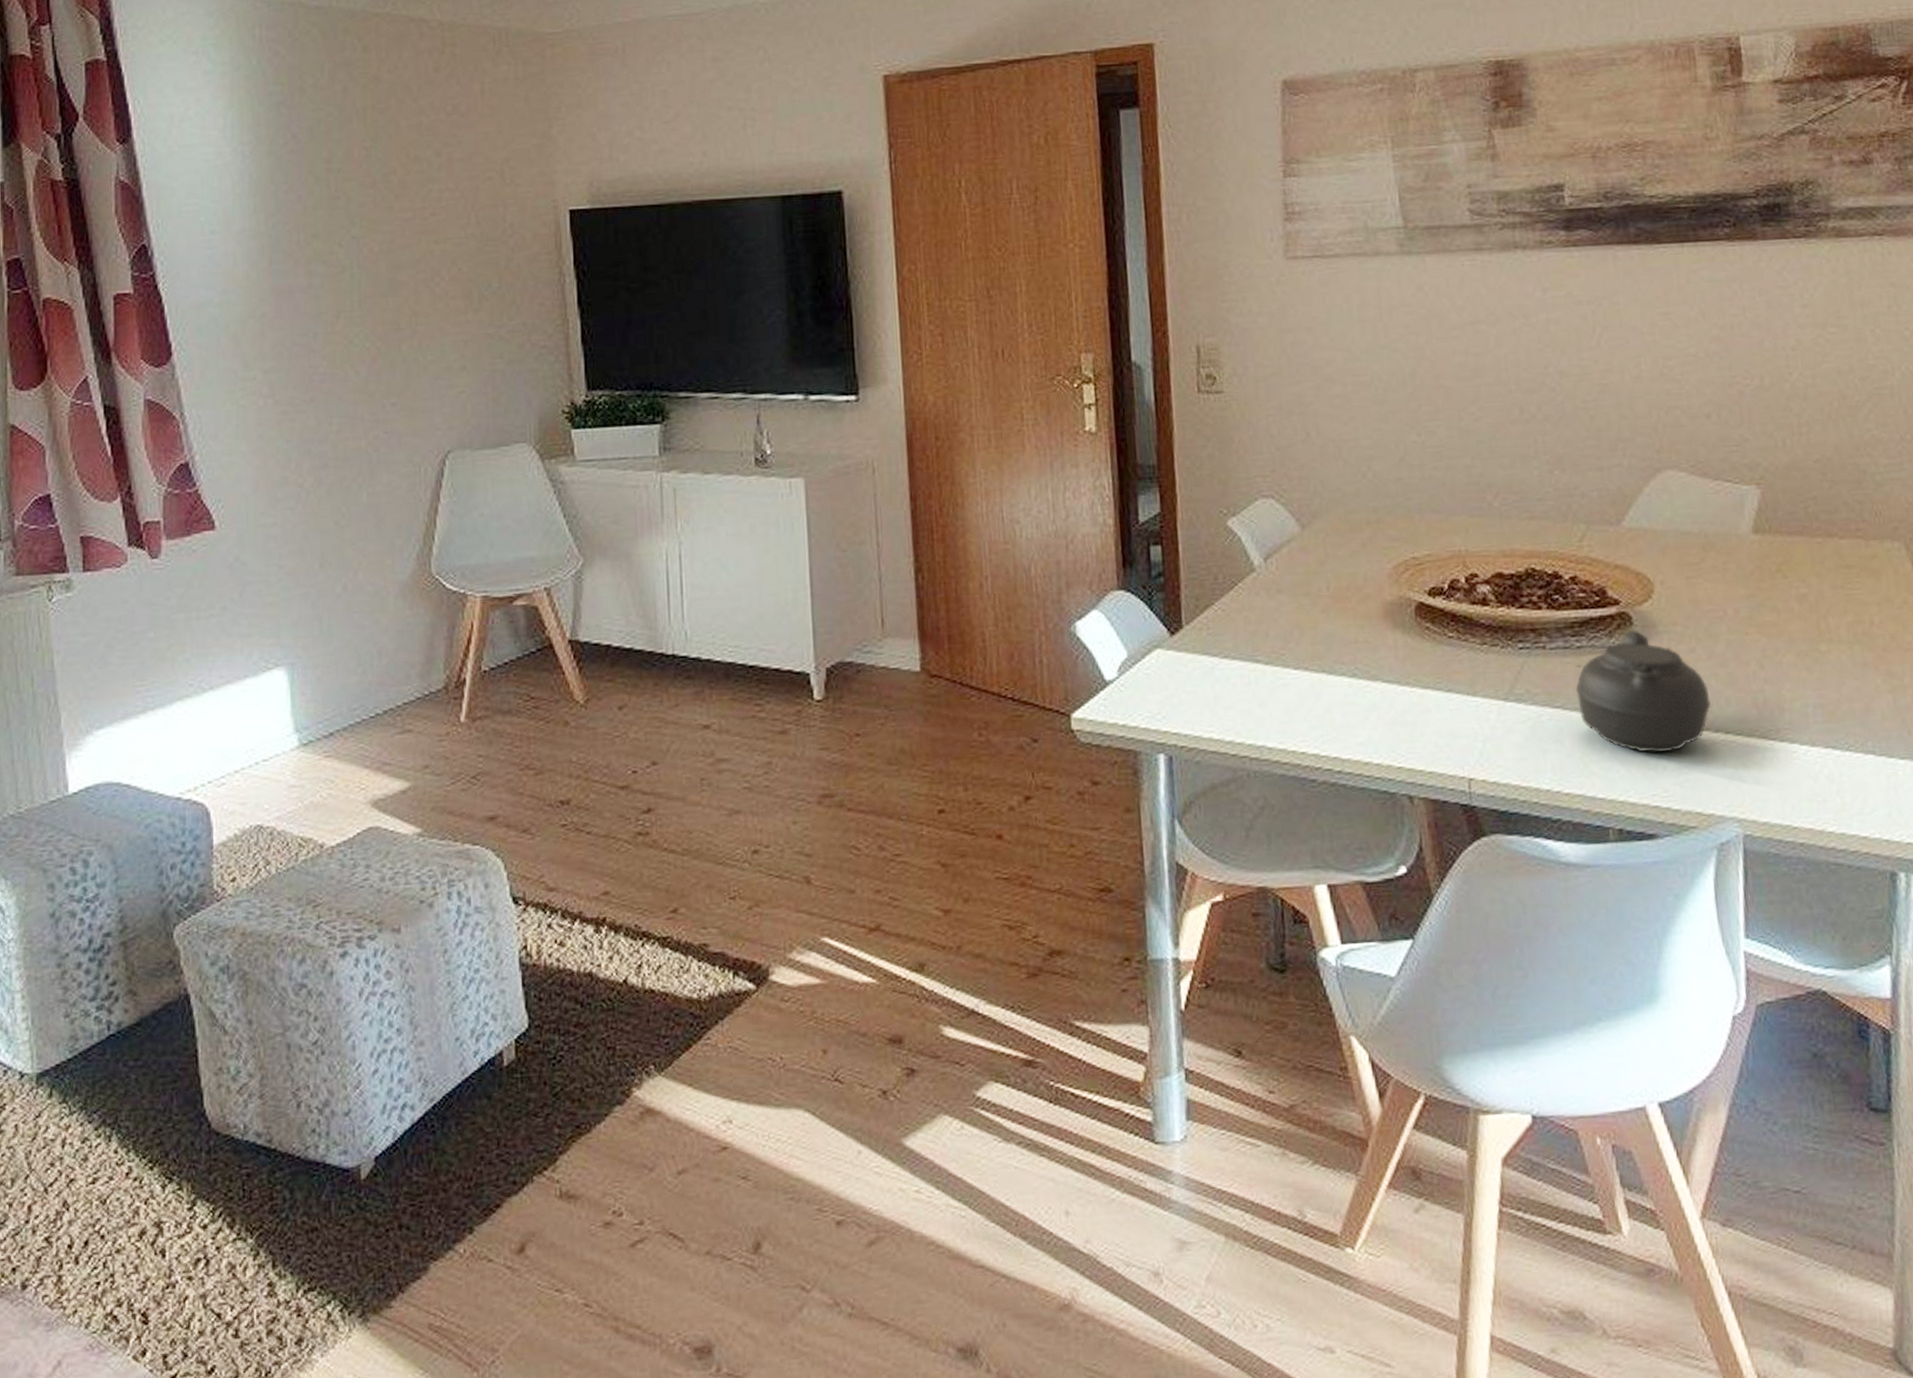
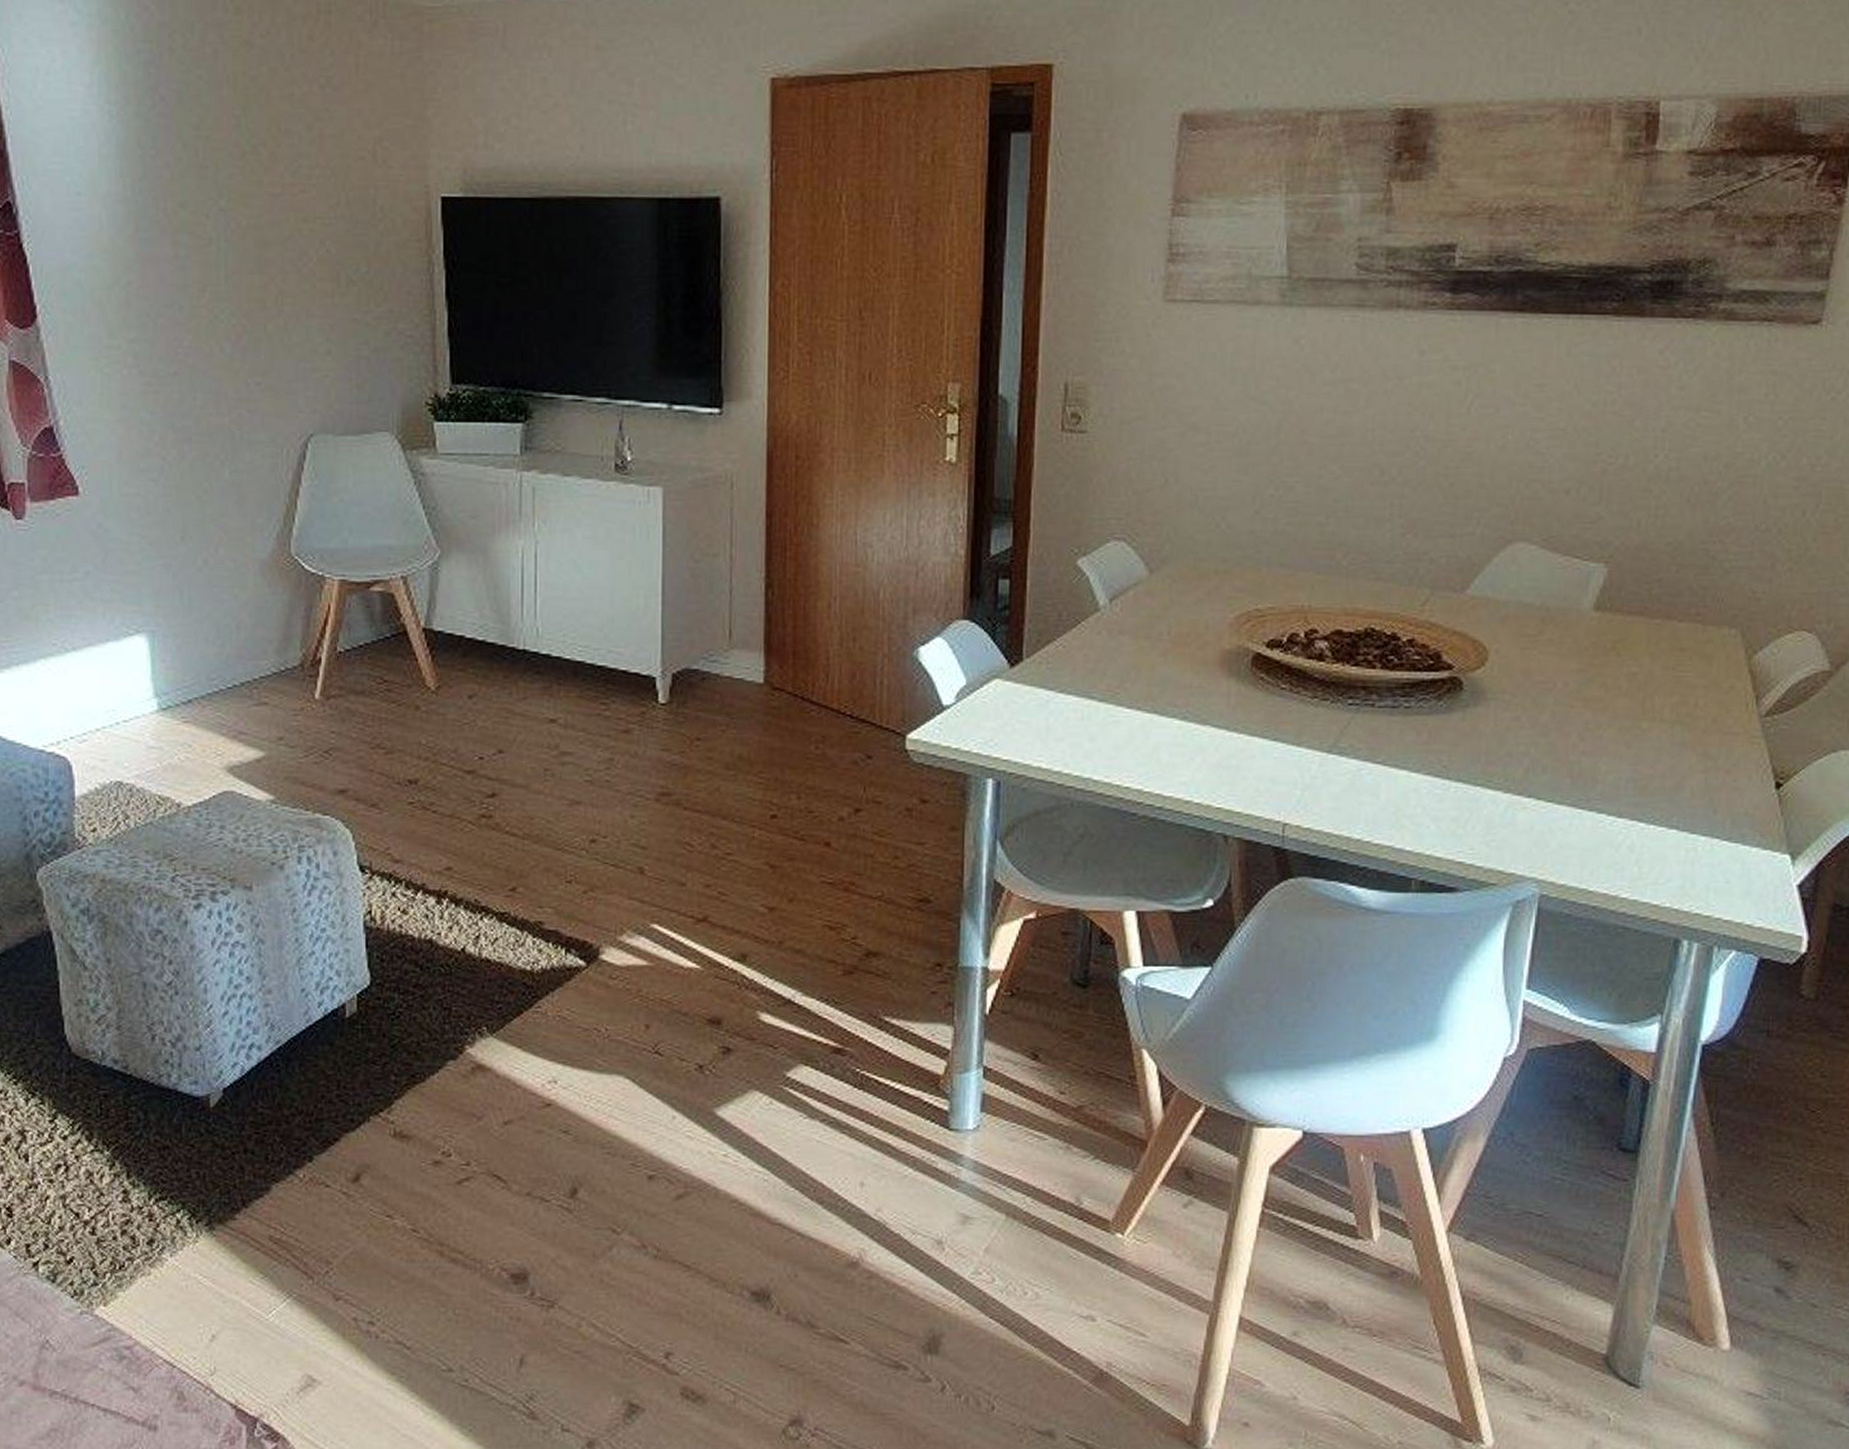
teapot: present [1569,630,1711,753] -> none [1397,695,1528,813]

